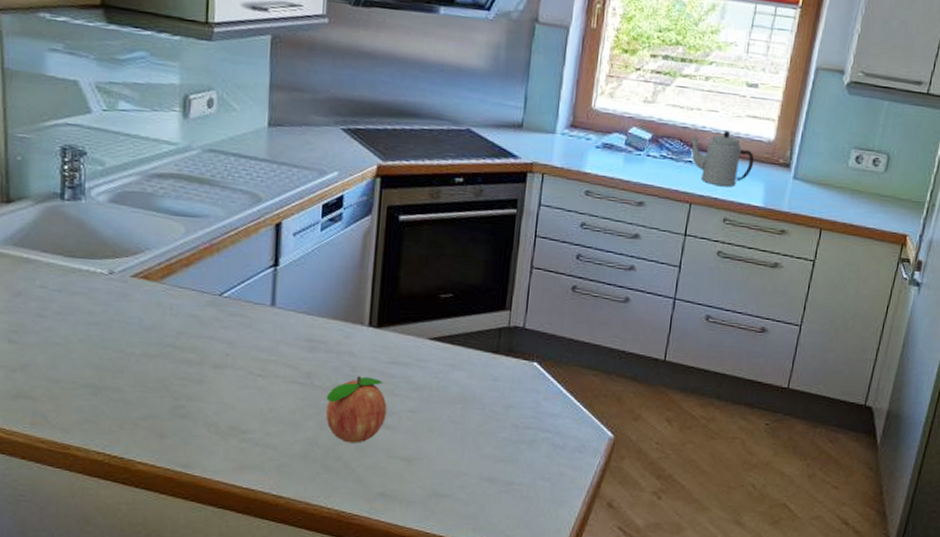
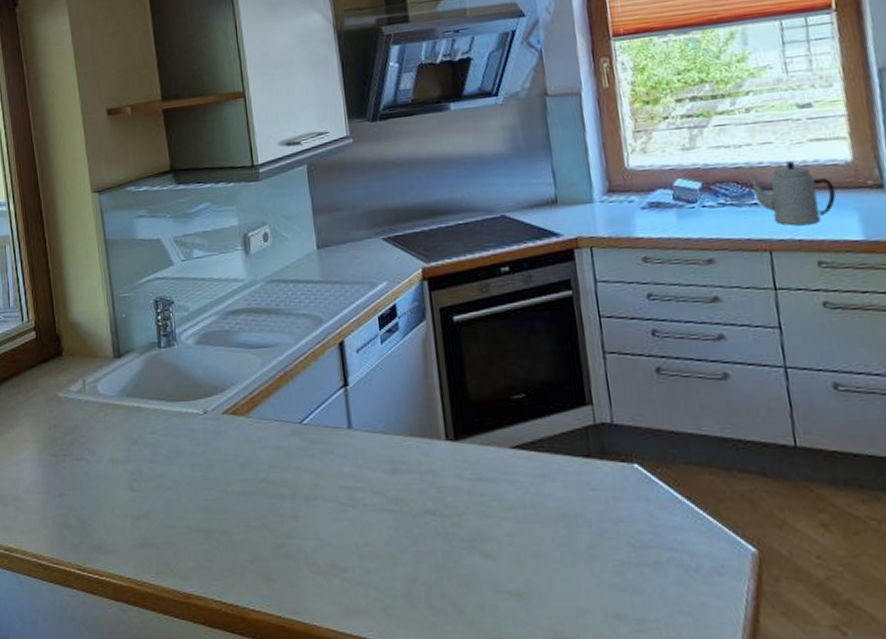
fruit: present [326,376,387,443] -> none [418,497,484,577]

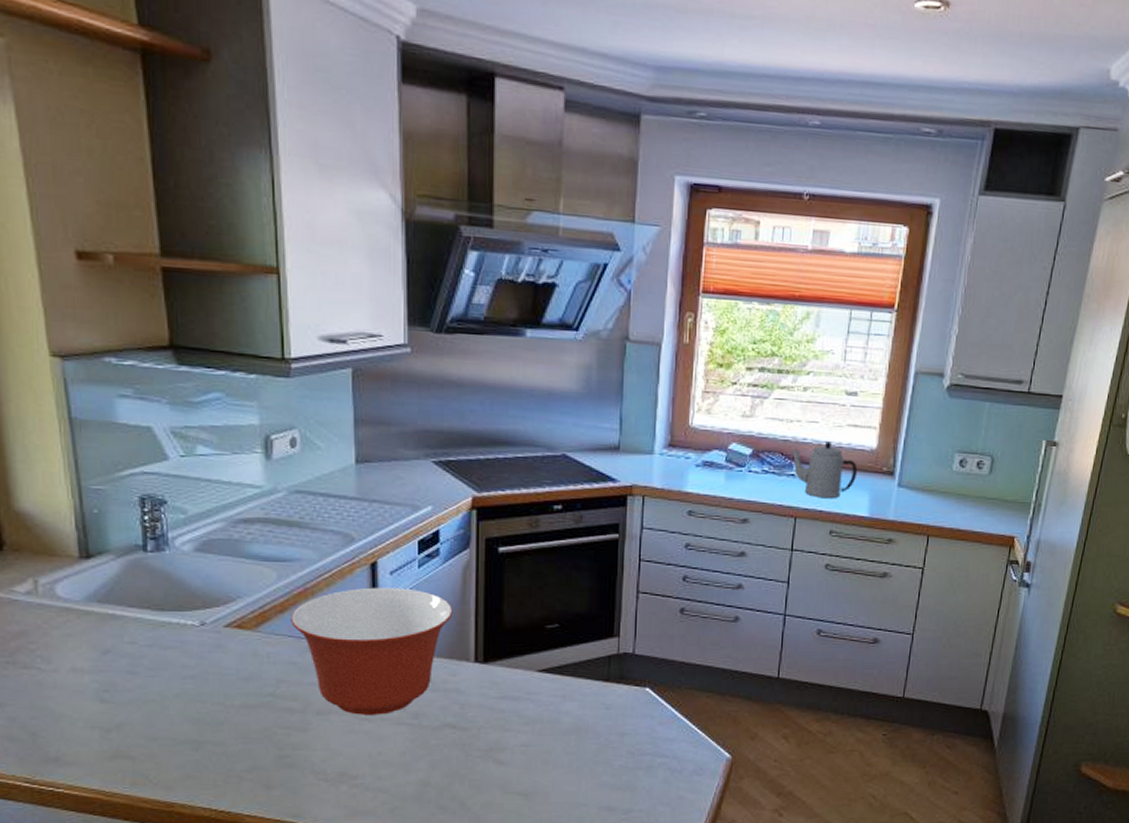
mixing bowl: none [275,365,419,501] -> present [291,587,453,715]

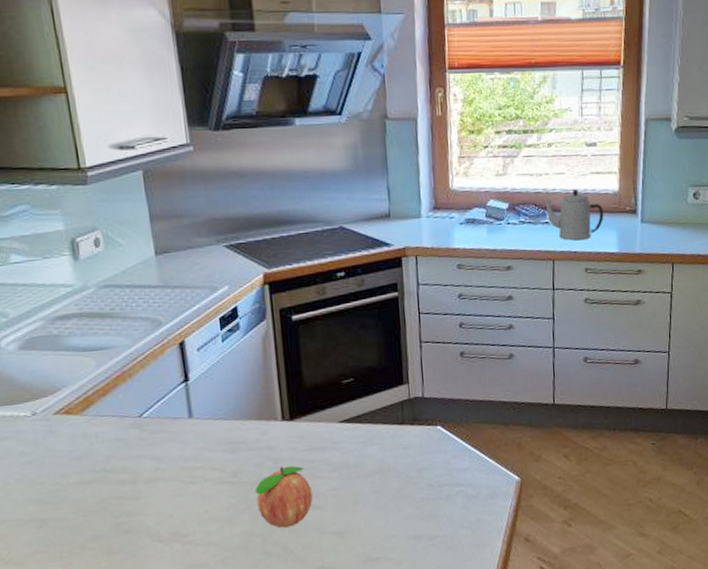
mixing bowl: present [291,587,453,715] -> none [112,361,258,480]
fruit: none [436,713,499,781] -> present [255,465,313,528]

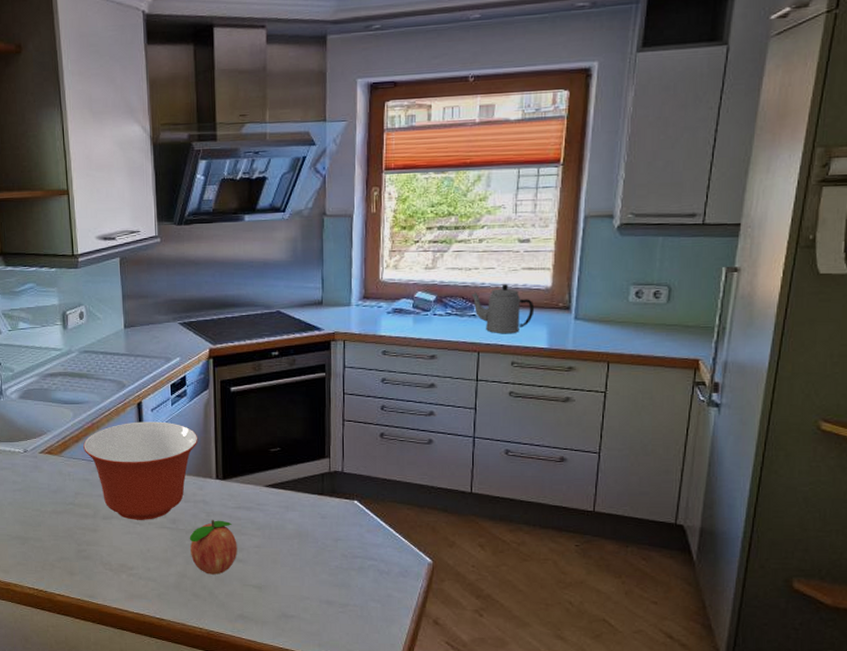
mixing bowl: none [112,361,258,480] -> present [83,421,198,520]

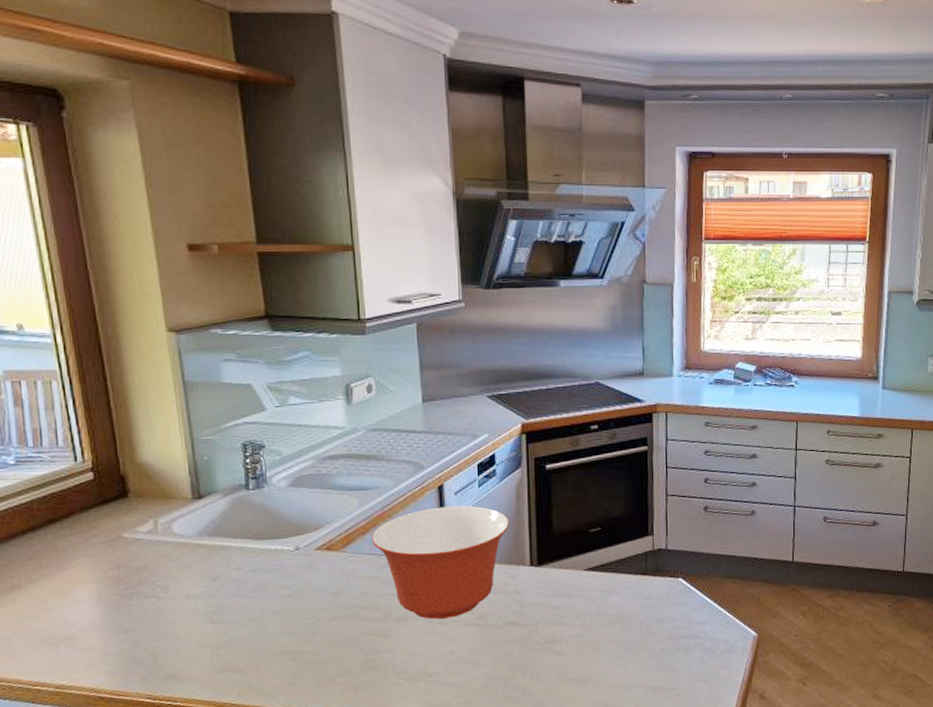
fruit: present [189,520,237,575] -> none [500,611,555,672]
teapot: present [472,284,535,333] -> none [789,355,847,403]

